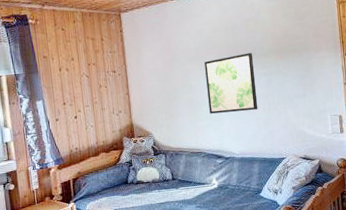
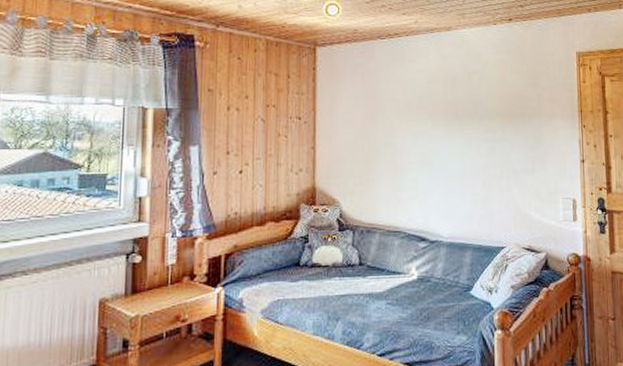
wall art: present [204,53,258,114] -> none [415,112,476,184]

